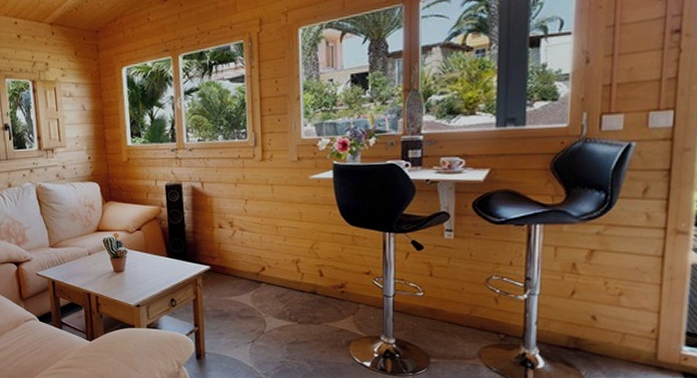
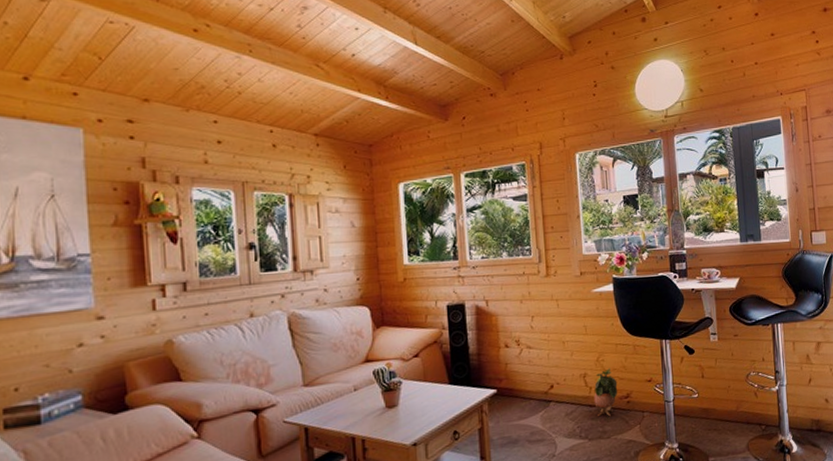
potted plant: none [306,256,332,304] -> present [594,368,618,417]

